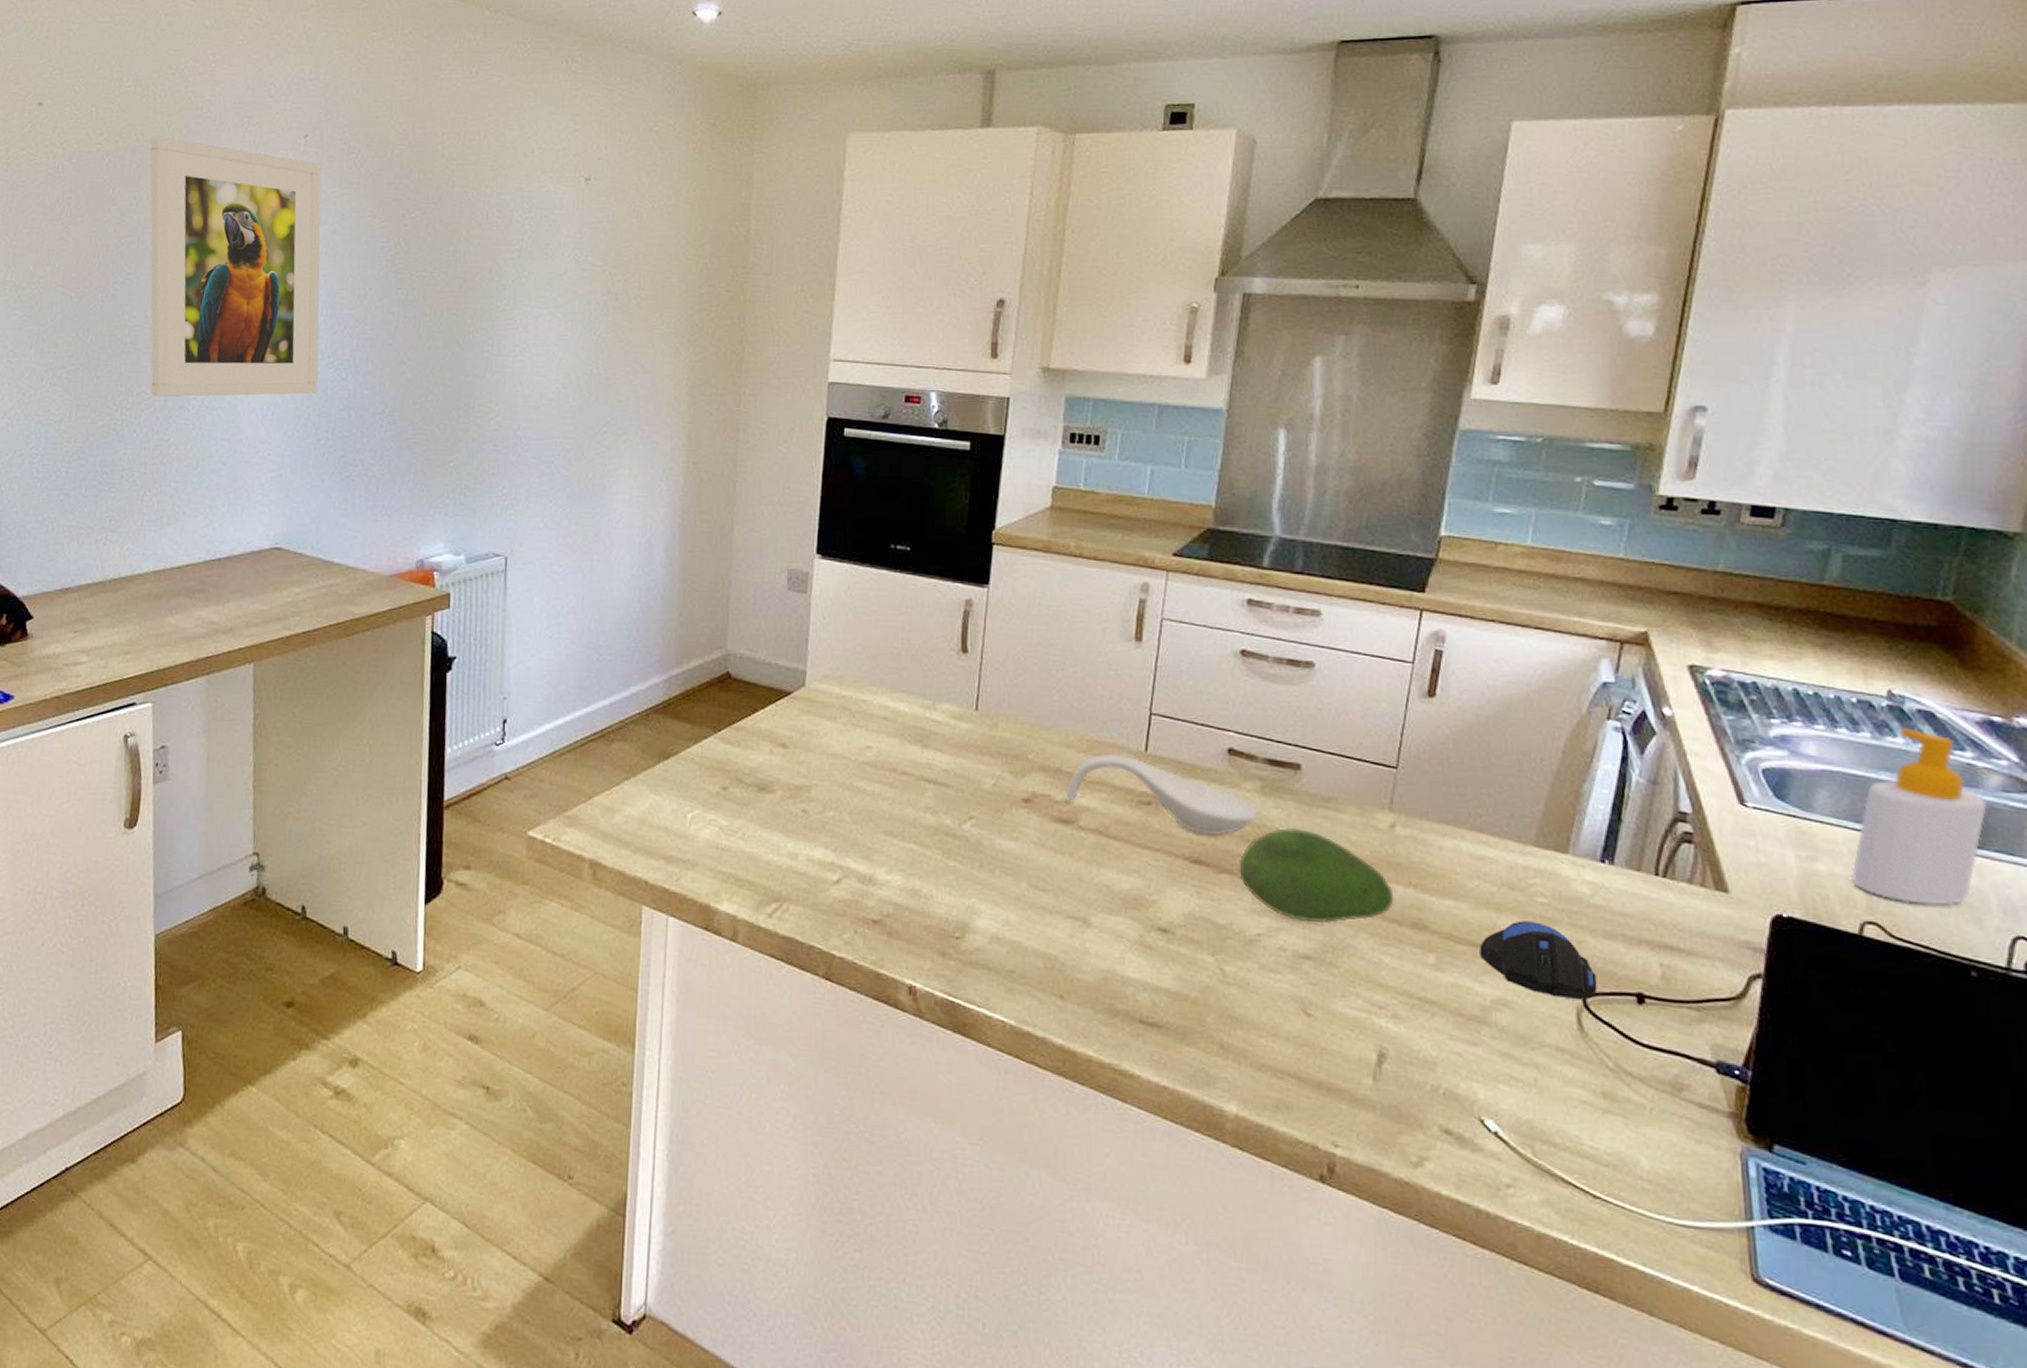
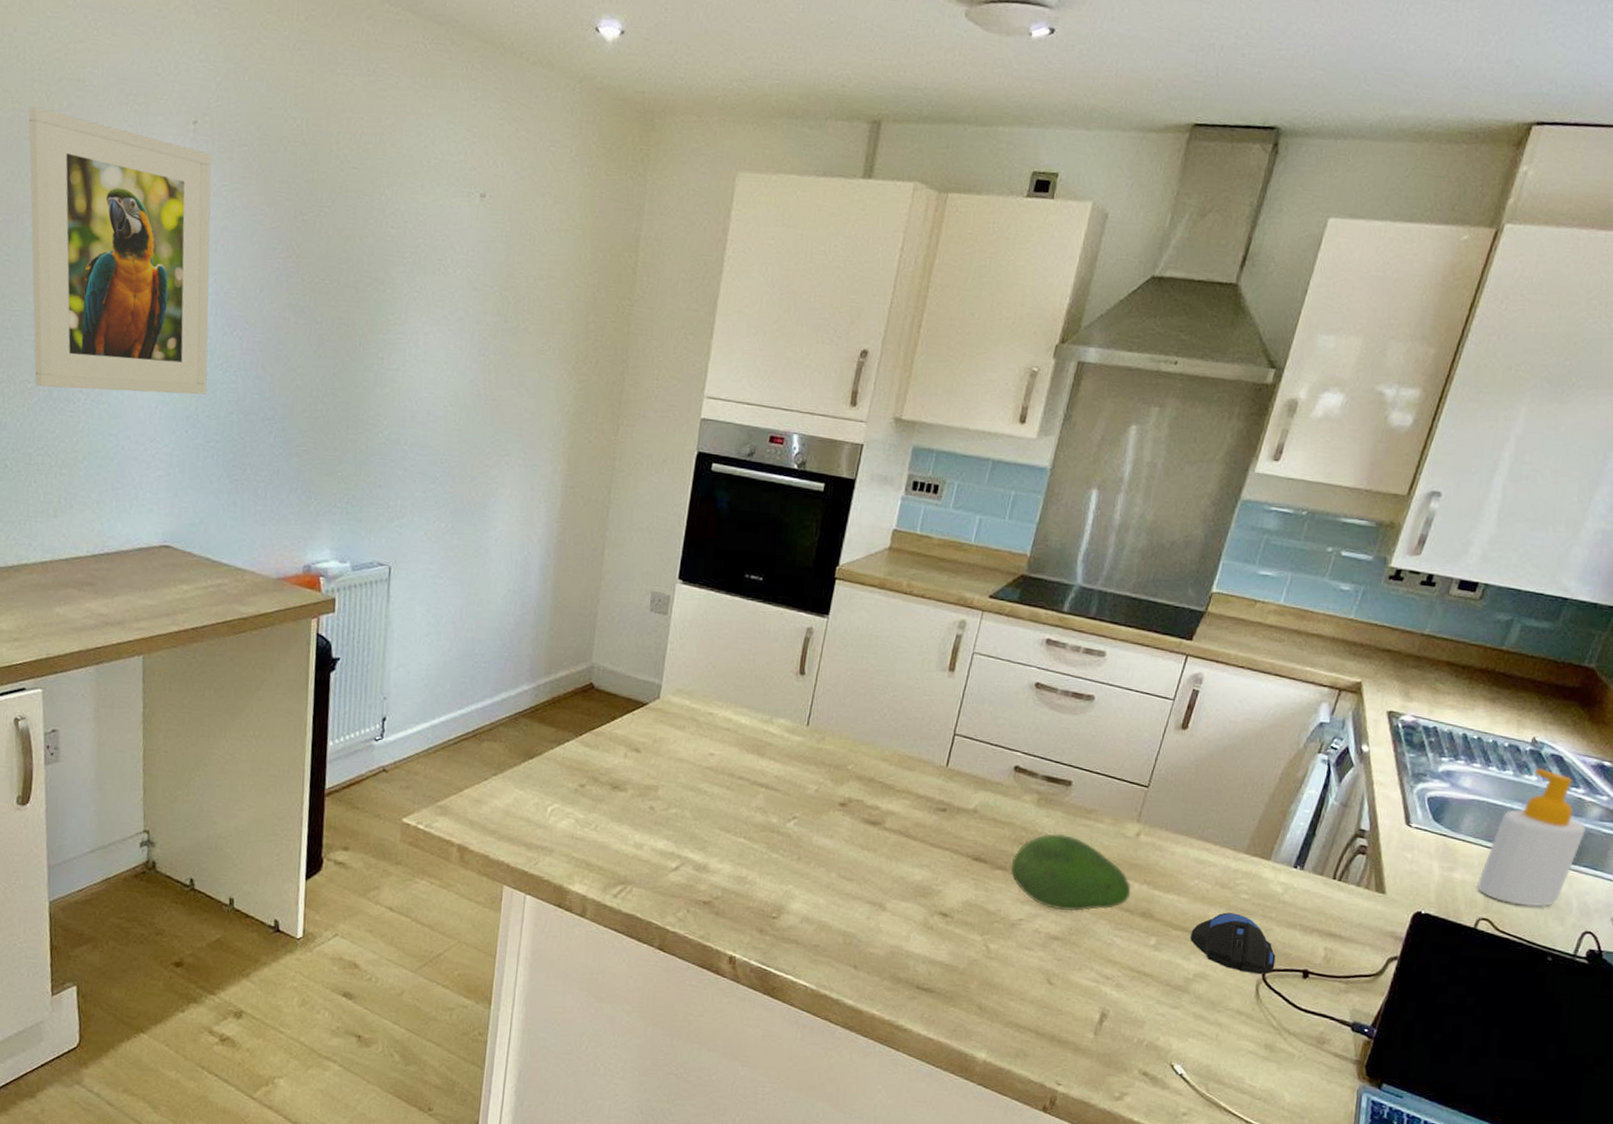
spoon rest: present [1064,753,1259,836] -> none [875,767,1033,839]

